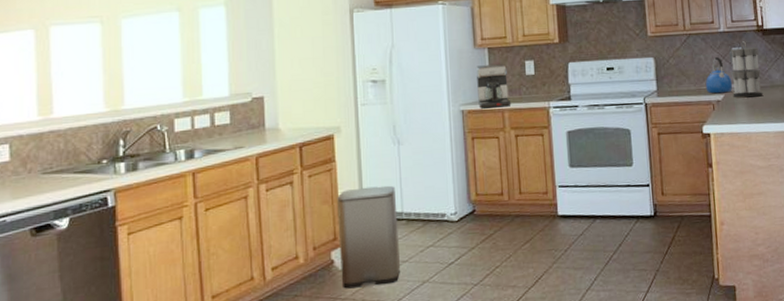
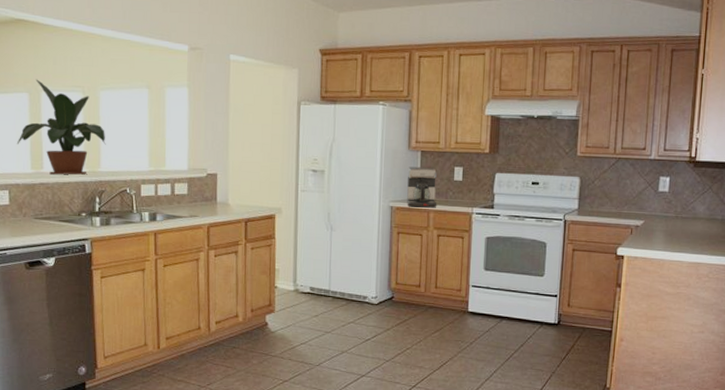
potted plant: none [19,13,130,120] -> present [16,79,106,176]
pedal bin: present [337,185,400,289] -> none [273,264,325,349]
kettle: present [705,57,733,94] -> none [626,183,655,219]
spice rack: present [730,40,763,98] -> none [653,170,687,227]

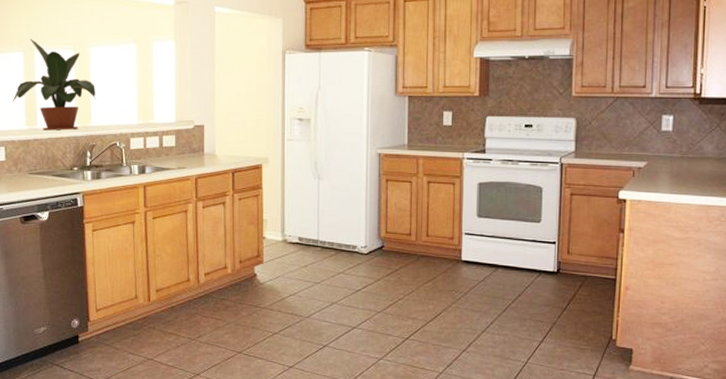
coffee maker: present [406,166,437,208] -> none [394,111,425,154]

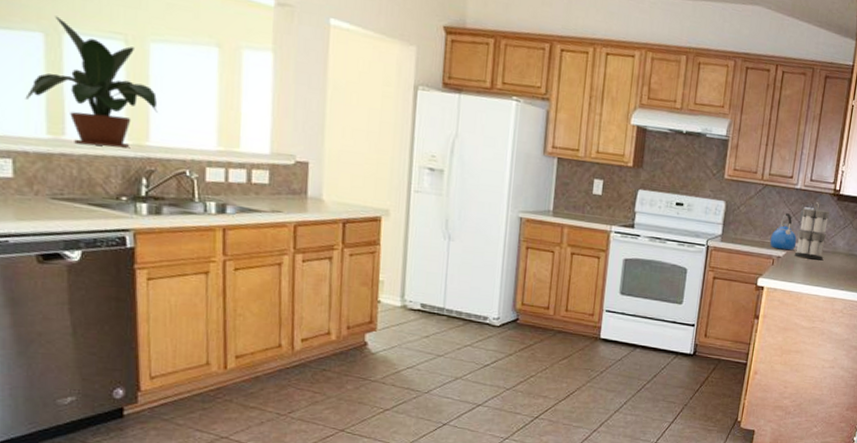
kettle: none [627,123,658,160] -> present [769,213,797,251]
spice rack: none [656,107,693,168] -> present [794,201,831,261]

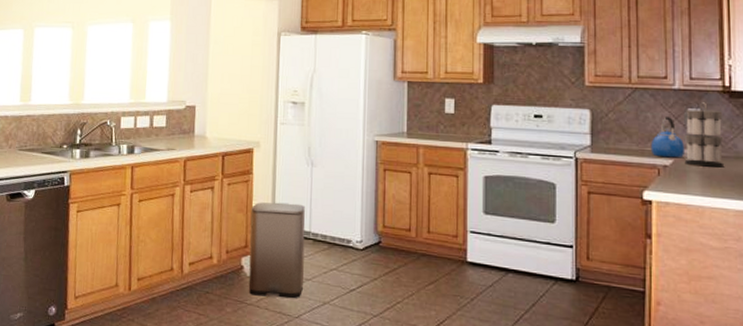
potted plant: present [25,15,158,149] -> none [9,16,91,108]
pedal bin: none [373,276,440,374] -> present [248,202,306,298]

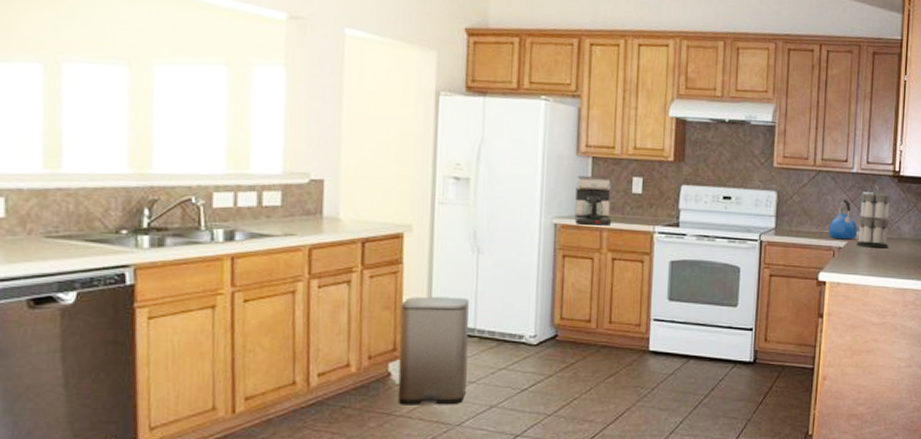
coffee maker: none [392,98,426,143] -> present [574,175,611,226]

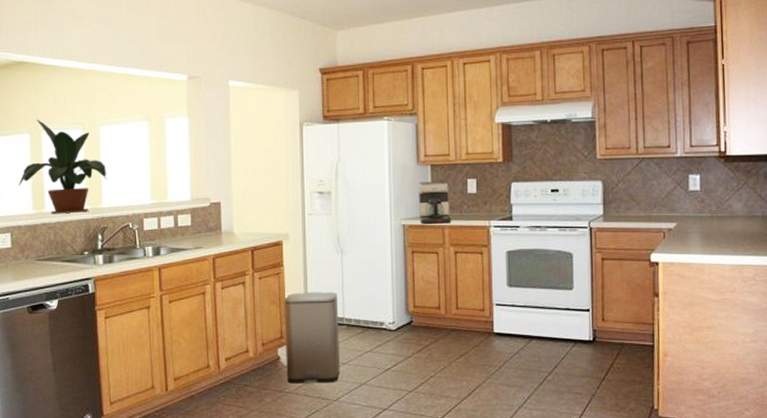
potted plant: none [20,45,162,179] -> present [18,119,107,214]
kettle: present [828,200,858,240] -> none [656,183,687,221]
spice rack: present [856,185,892,249] -> none [686,166,720,227]

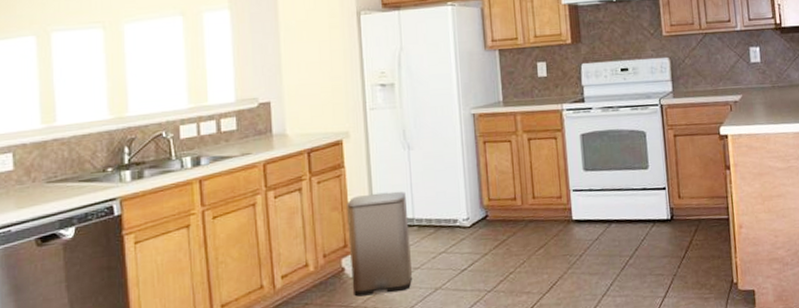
potted plant: present [18,119,107,214] -> none [21,19,134,128]
coffee maker: present [417,180,451,224] -> none [486,65,522,112]

